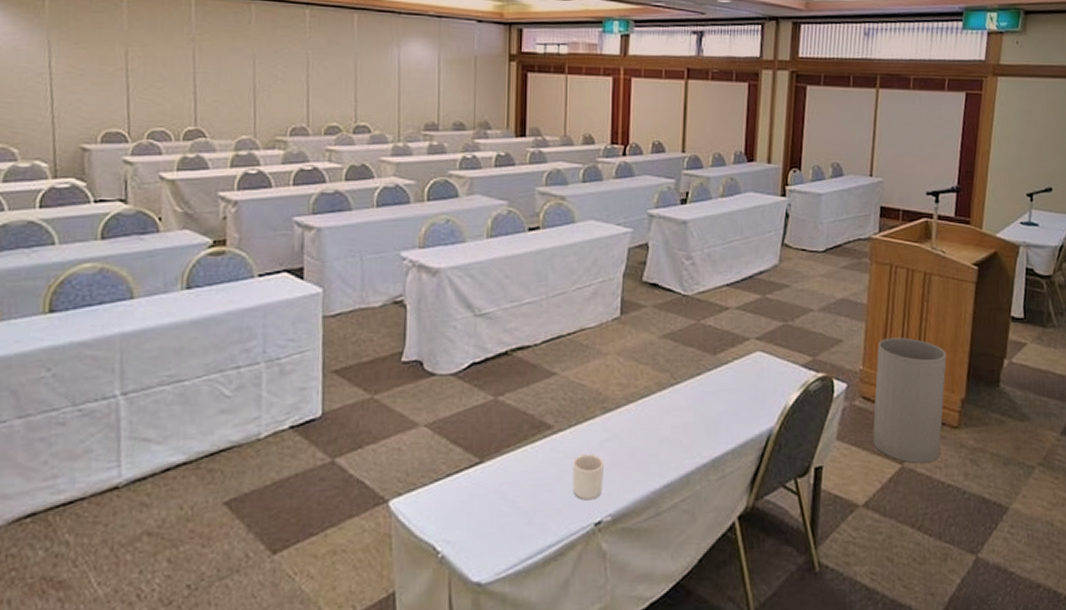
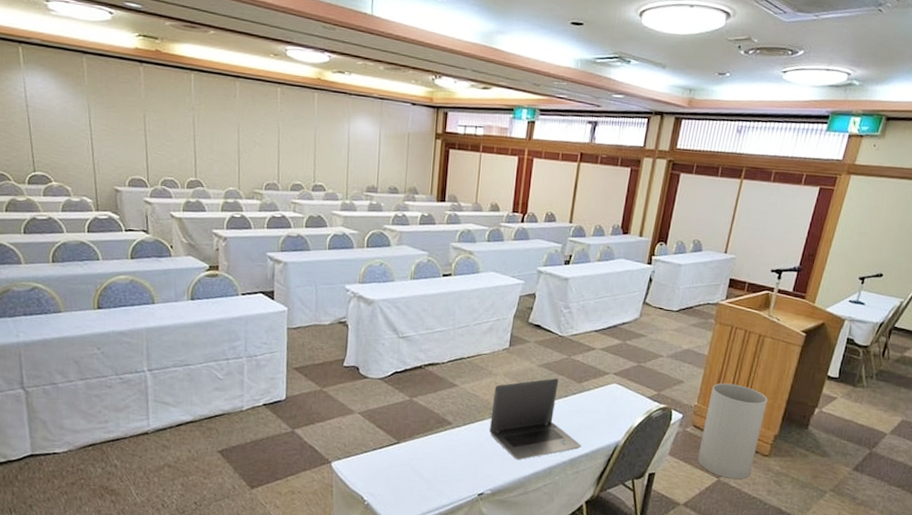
mug: present [573,454,605,501] -> none [464,445,489,478]
laptop computer: none [604,352,726,469] -> present [490,378,582,460]

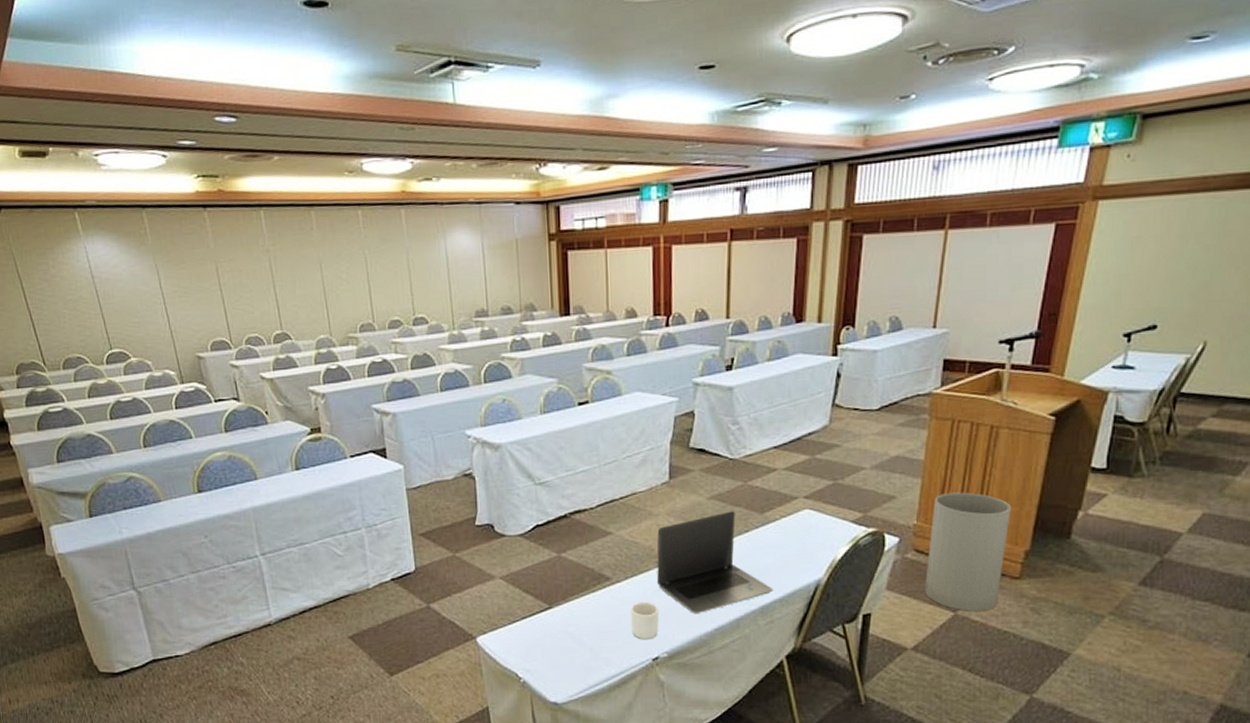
mug: none [464,445,489,478] -> present [631,601,660,640]

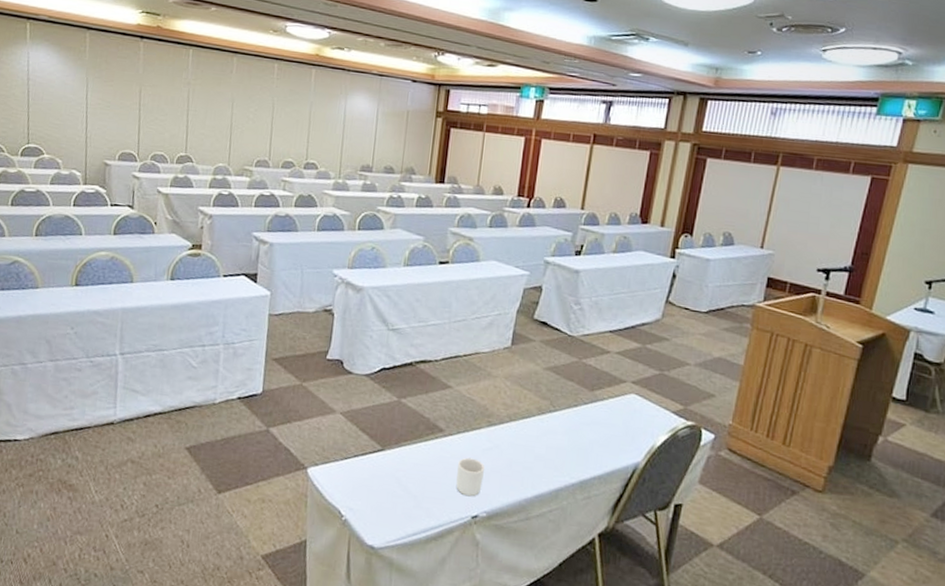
laptop computer: present [657,511,774,614] -> none [487,384,594,479]
garbage can: present [924,492,1011,612] -> none [733,399,818,519]

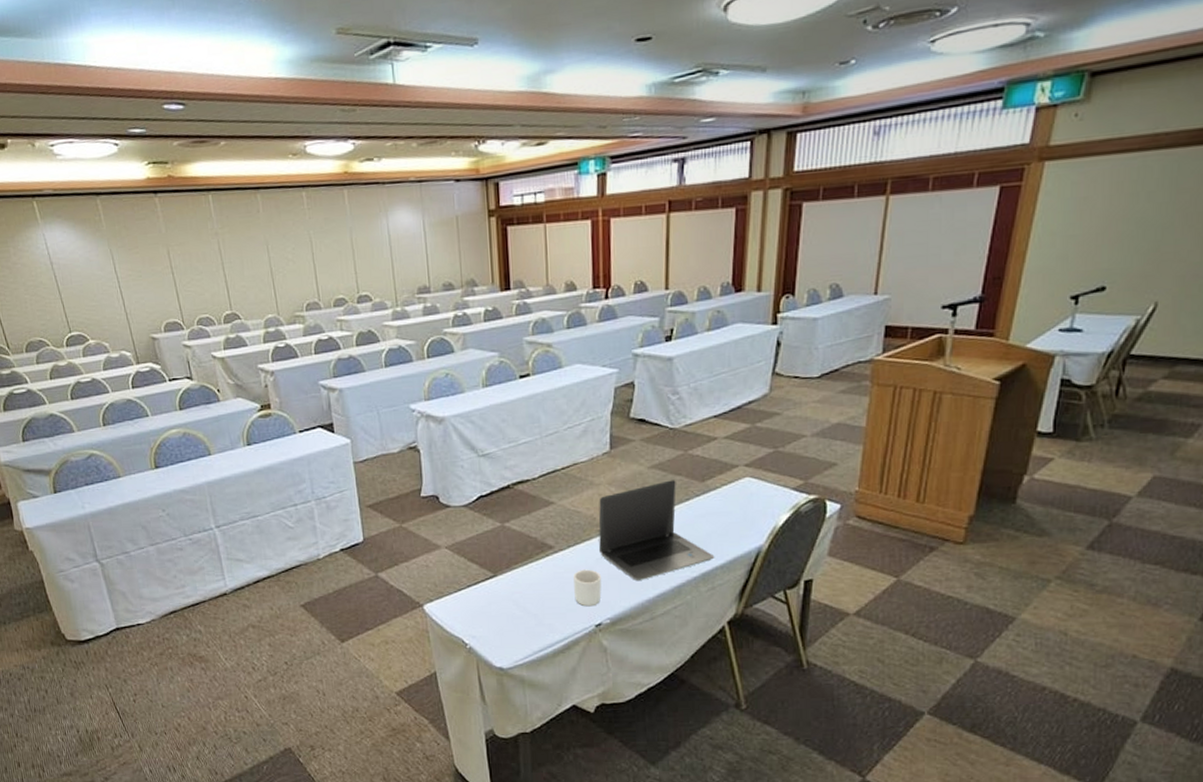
laptop computer: none [487,384,594,479] -> present [598,480,715,582]

